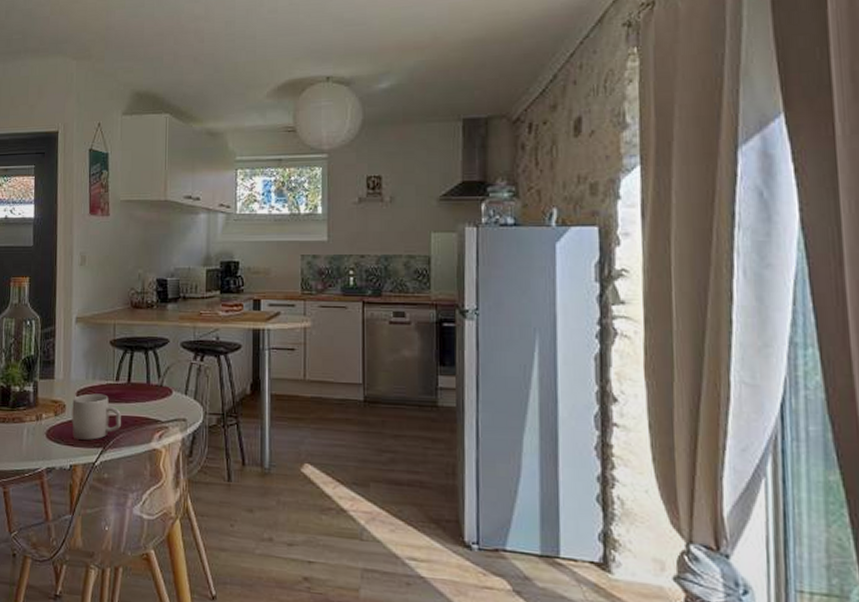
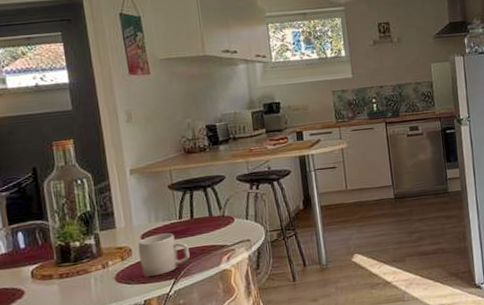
toaster: none [218,273,245,297] -> present [262,112,288,133]

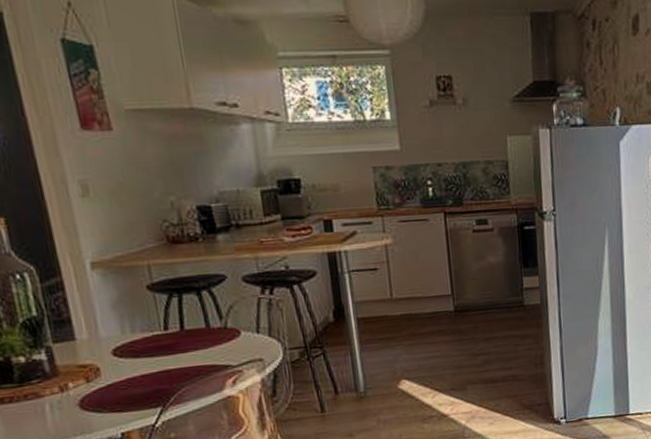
mug: present [138,233,190,277] -> none [108,347,181,404]

